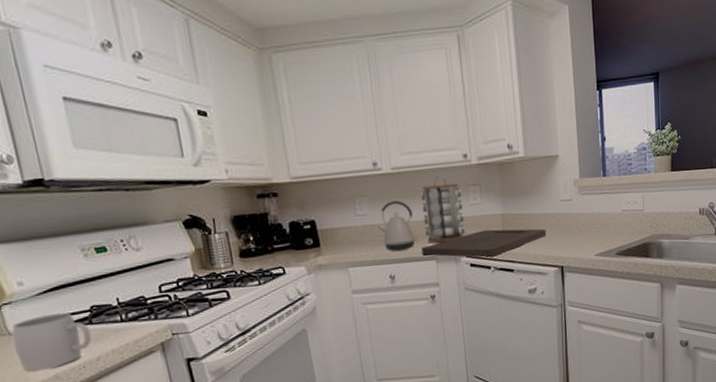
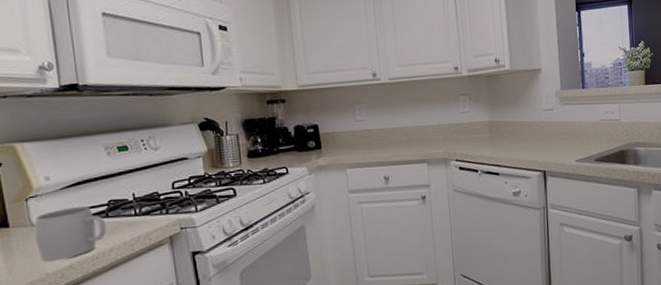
kettle: present [377,200,418,252] -> none [374,108,411,155]
spice rack: present [420,174,465,244] -> none [415,85,455,148]
cutting board: present [422,228,547,258] -> none [414,135,530,162]

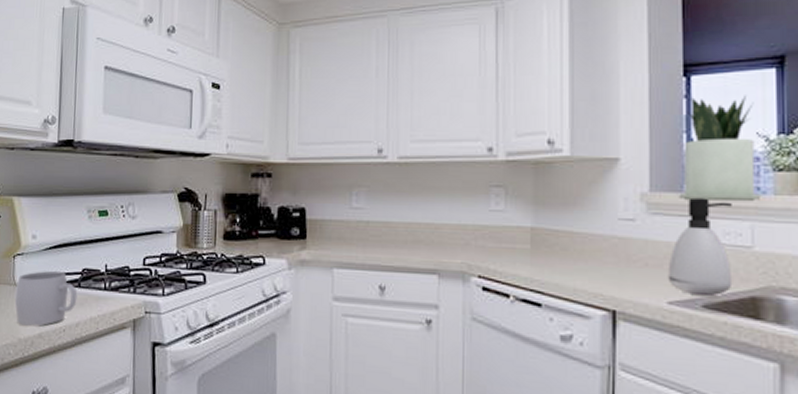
soap dispenser: none [574,91,611,155] -> present [667,197,733,297]
planter: none [576,23,624,94] -> present [676,95,762,202]

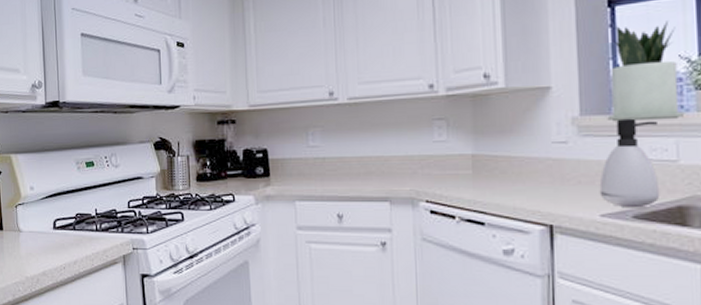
mug: present [14,270,78,326] -> none [19,216,73,266]

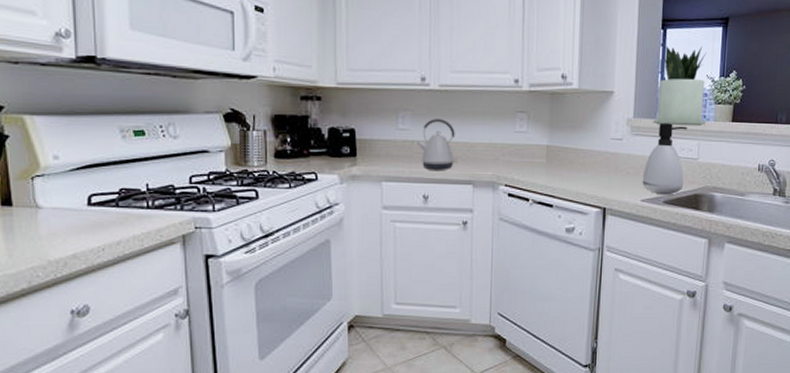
kettle: none [328,133,371,189] -> present [417,119,457,171]

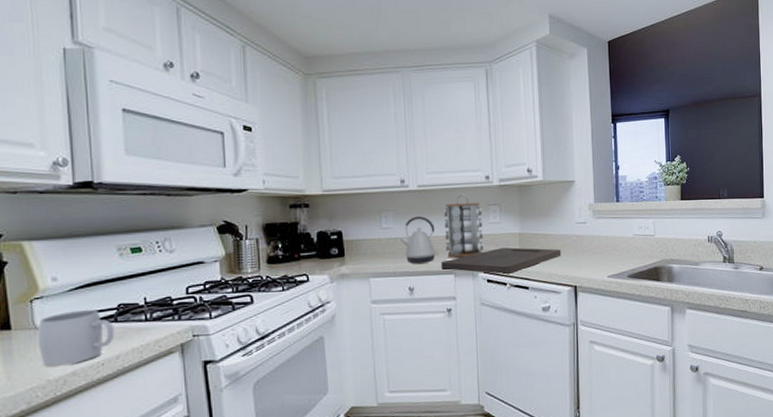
mug: none [38,191,116,247] -> present [37,309,115,367]
cutting board: none [459,160,592,189] -> present [441,247,561,274]
spice rack: none [465,97,508,168] -> present [443,193,484,259]
soap dispenser: present [642,122,687,195] -> none [607,205,644,270]
planter: present [652,46,707,127] -> none [610,136,659,208]

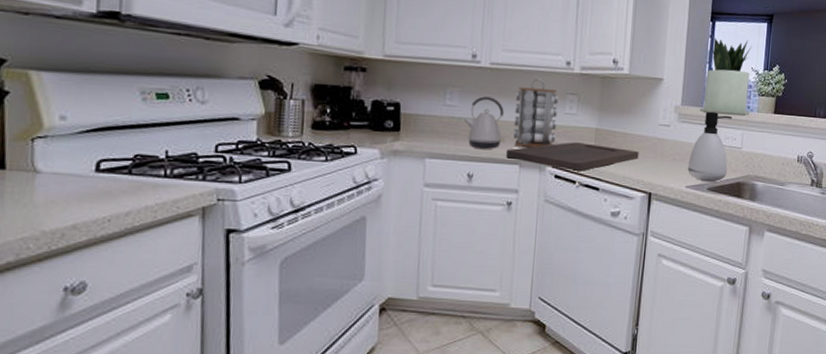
mug: present [37,309,115,367] -> none [34,156,128,217]
soap dispenser: none [607,205,644,270] -> present [687,111,732,183]
planter: none [610,136,659,208] -> present [698,37,752,117]

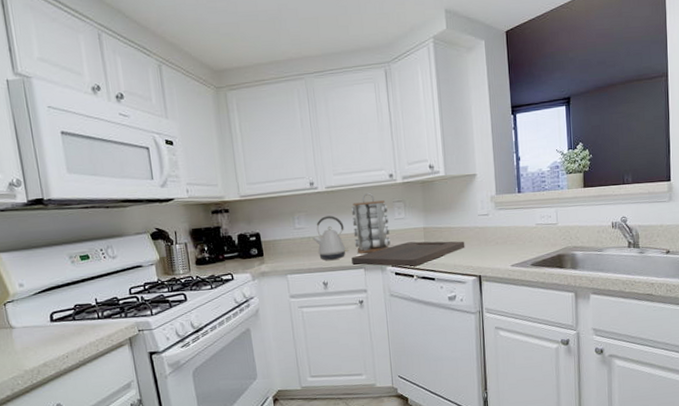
soap dispenser: present [687,111,732,183] -> none [510,195,547,259]
planter: present [698,37,752,117] -> none [512,125,561,199]

